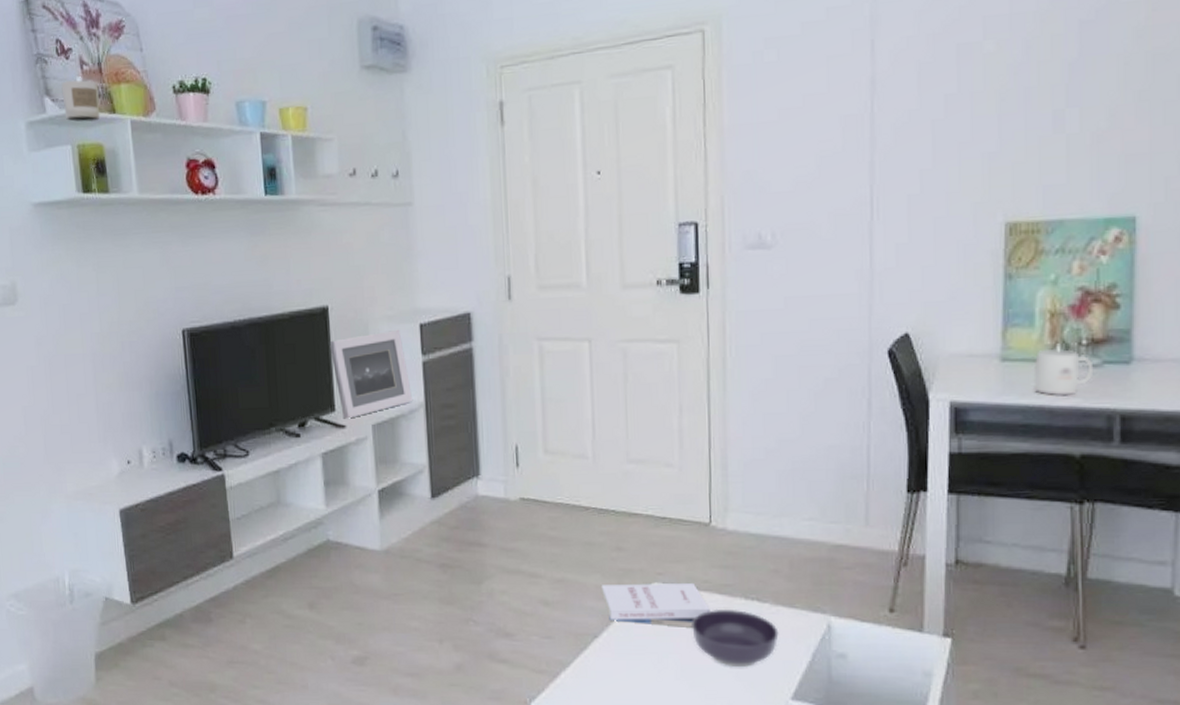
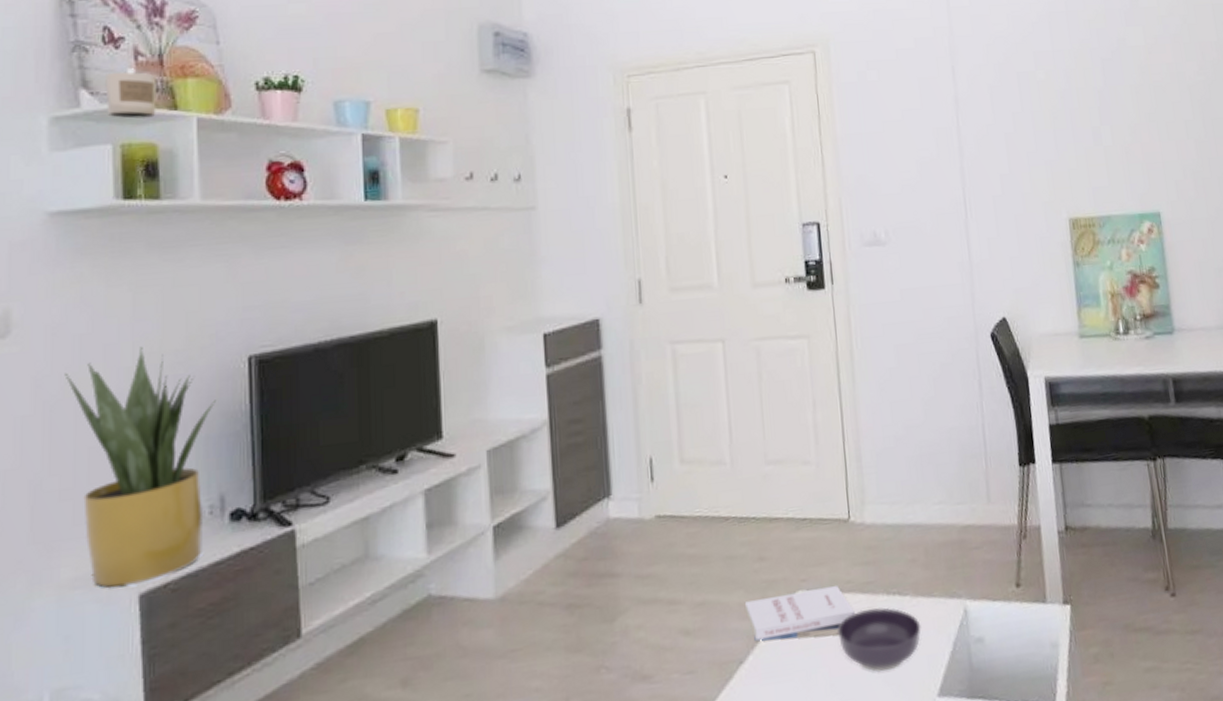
planter: none [56,317,161,501] -> present [64,346,216,588]
picture frame: present [329,329,413,419] -> none [438,340,536,447]
mug: present [1033,348,1094,395] -> none [1104,324,1149,365]

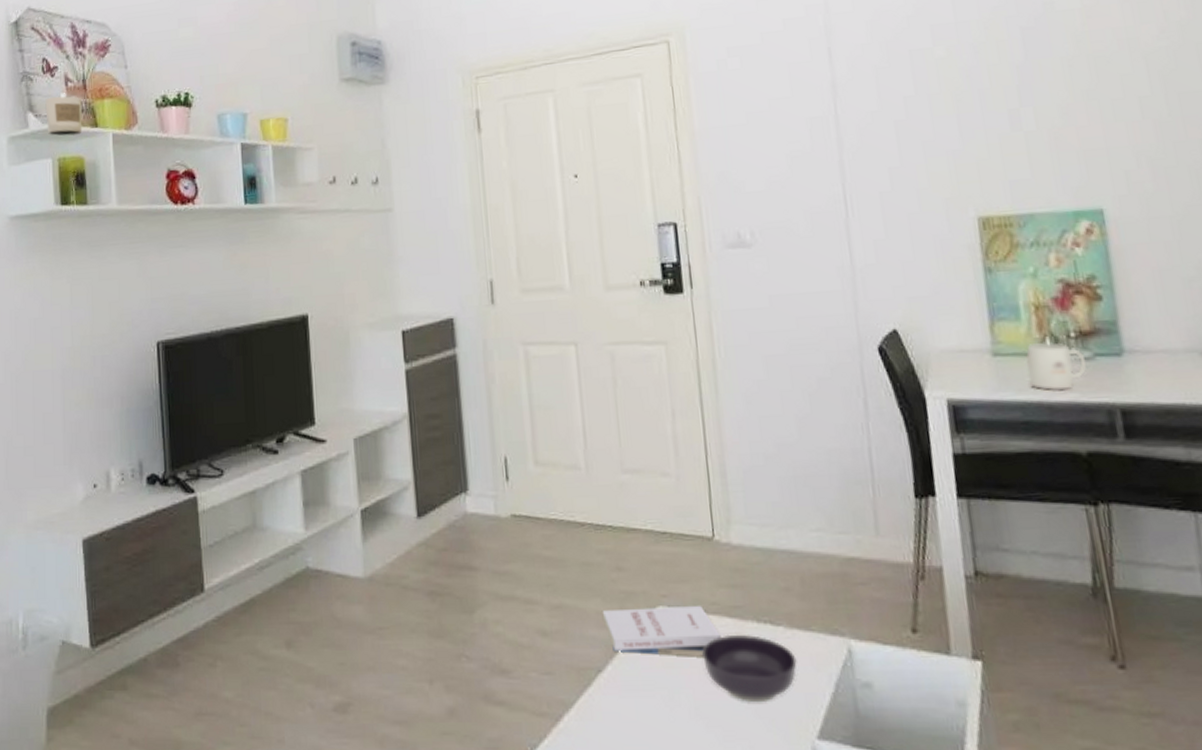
planter: present [64,346,216,588] -> none [25,330,133,531]
mug: none [1104,324,1149,365] -> present [1025,341,1087,390]

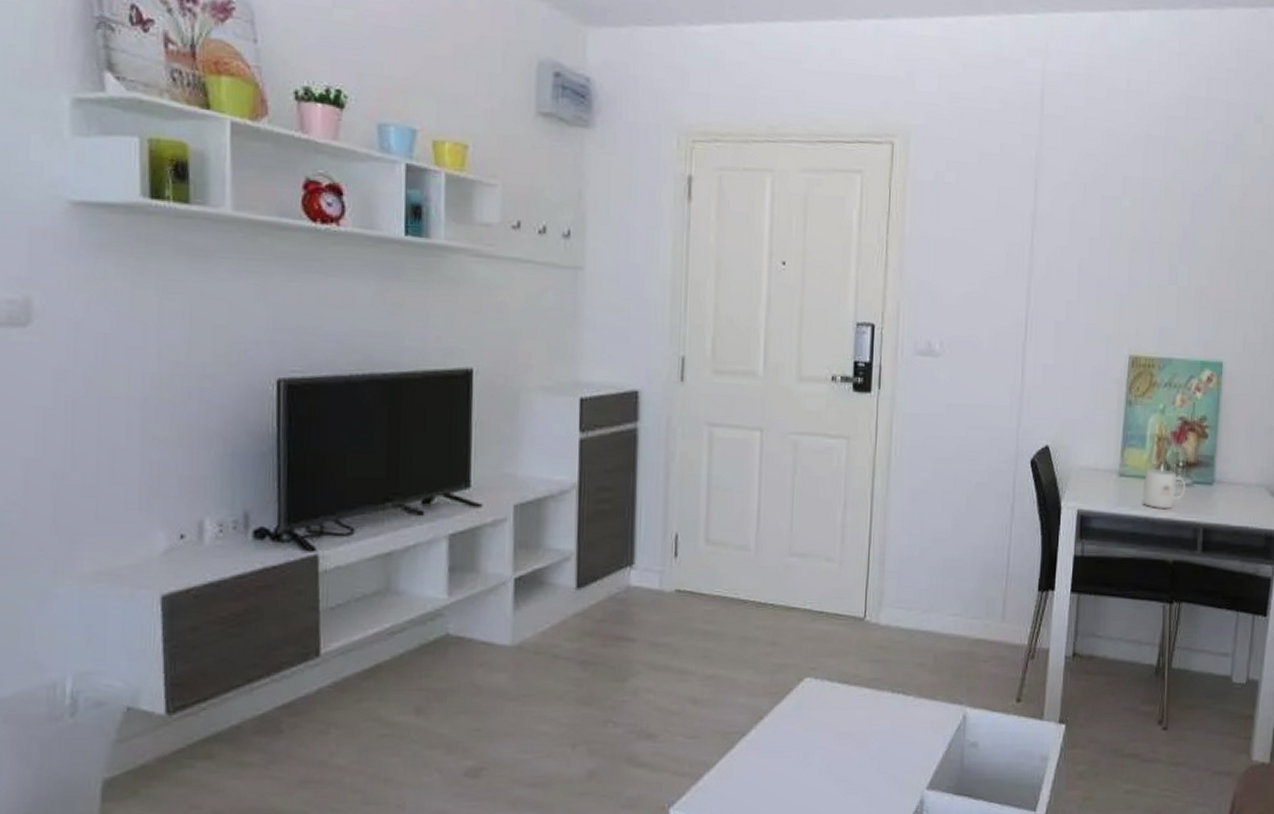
candle: present [45,93,83,136] -> none [132,56,188,114]
books: present [601,605,721,657] -> none [752,677,858,722]
bowl: present [702,634,797,702] -> none [840,702,920,760]

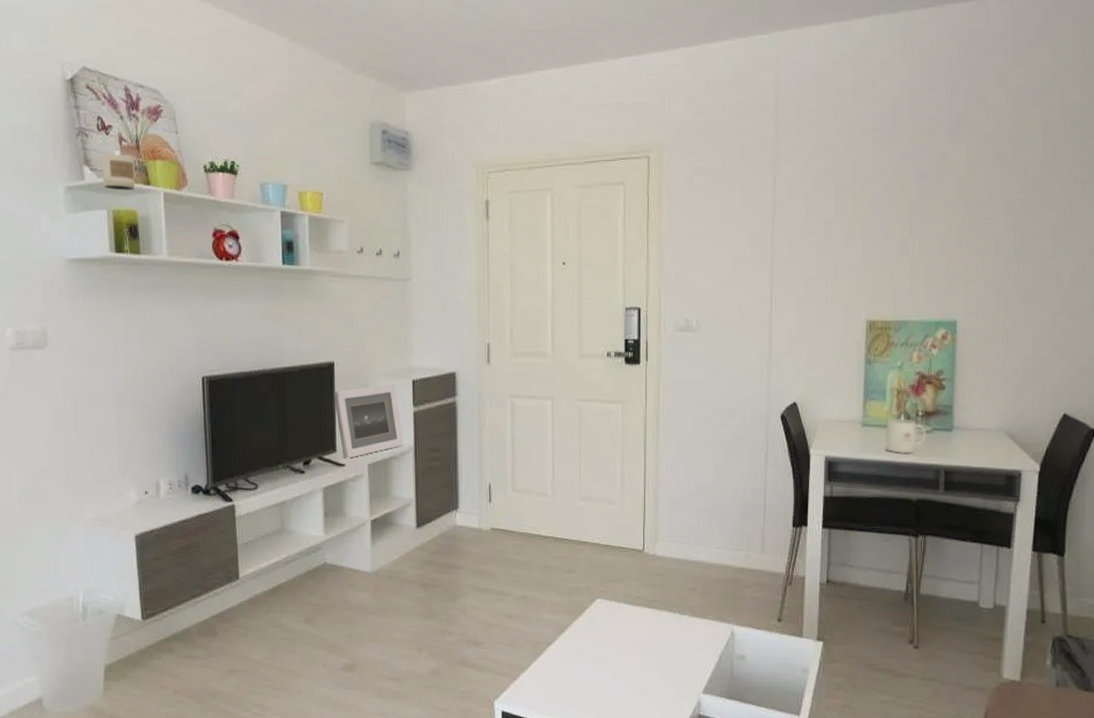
candle: none [132,56,188,114] -> present [100,151,136,191]
picture frame: none [470,401,565,497] -> present [334,384,404,459]

